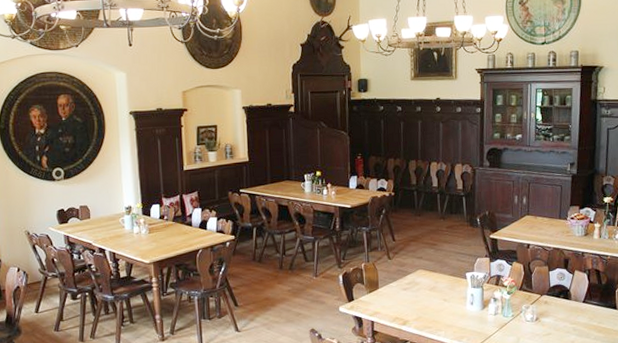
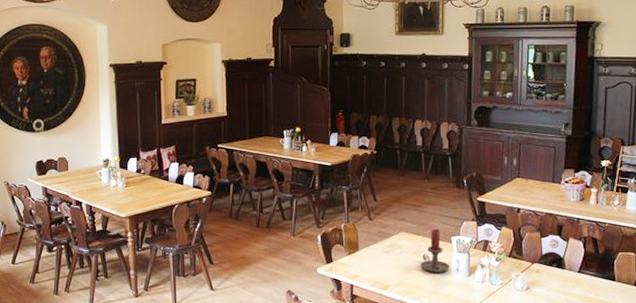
candle holder: none [437,265,465,307] -> present [420,229,450,273]

